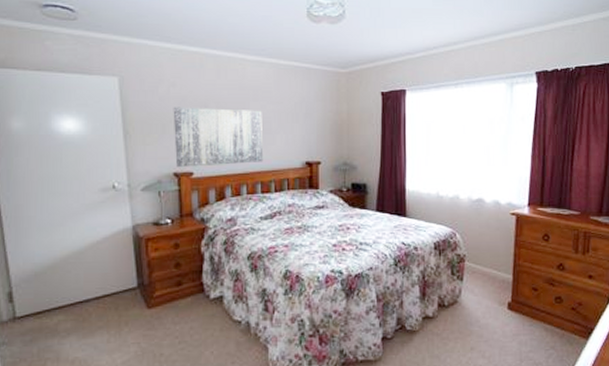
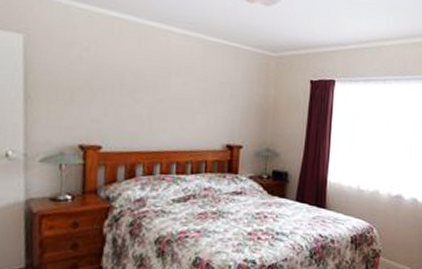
wall art: present [173,107,264,167] -> none [83,73,184,142]

